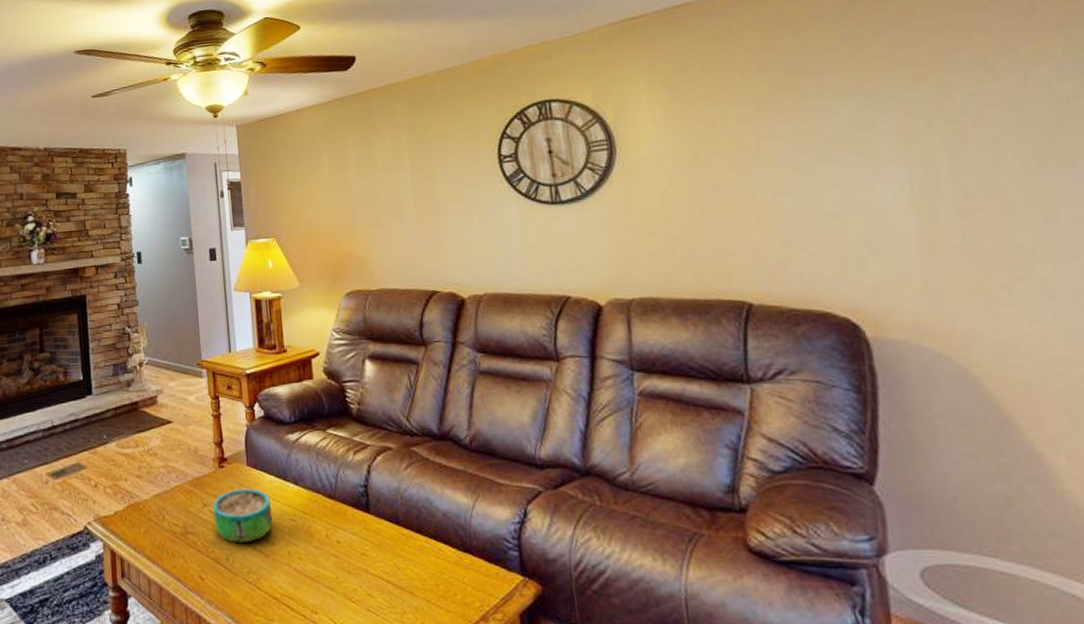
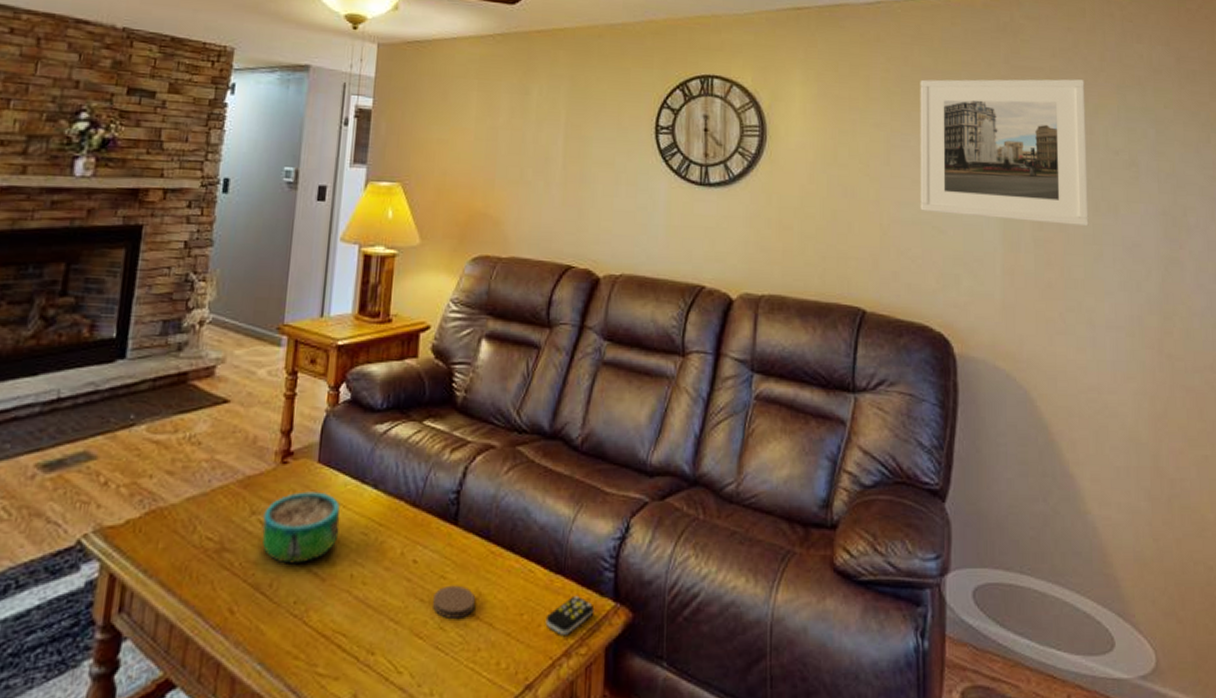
coaster: none [359,561,396,587] -> present [433,585,476,618]
remote control: none [460,570,505,603] -> present [545,595,595,635]
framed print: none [788,27,1034,198] -> present [920,79,1089,226]

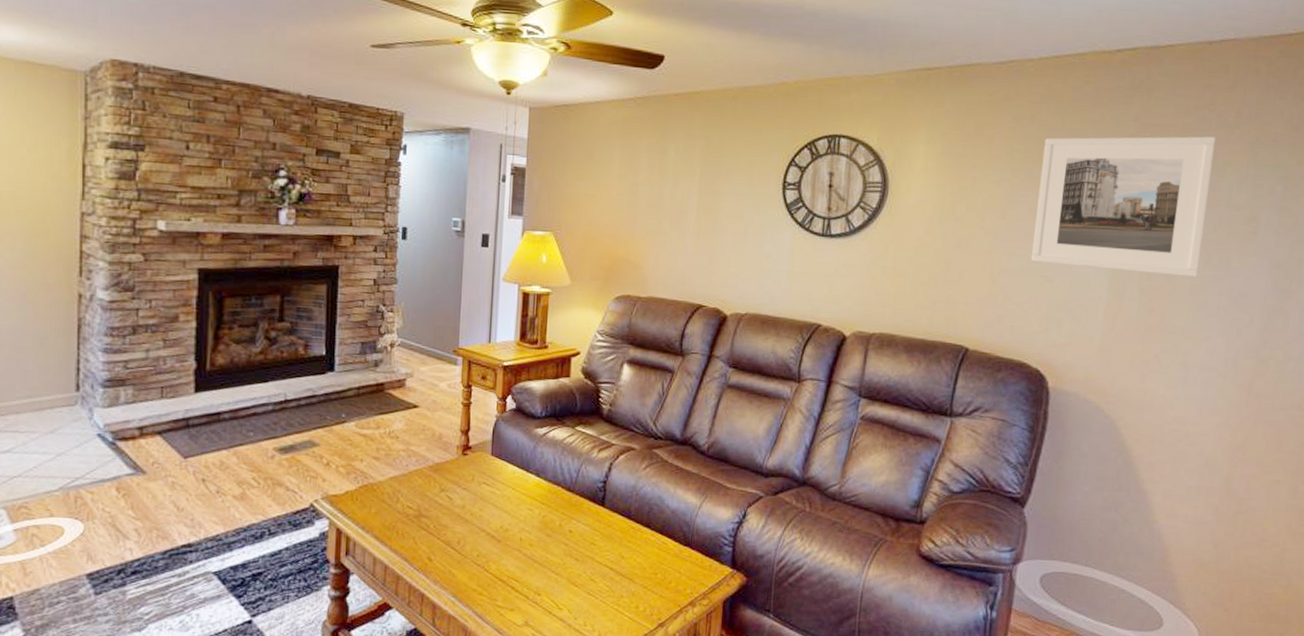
decorative bowl: present [262,491,340,564] -> none [449,476,511,529]
coaster: present [433,585,476,618] -> none [585,550,620,574]
remote control: present [545,595,595,635] -> none [675,562,715,590]

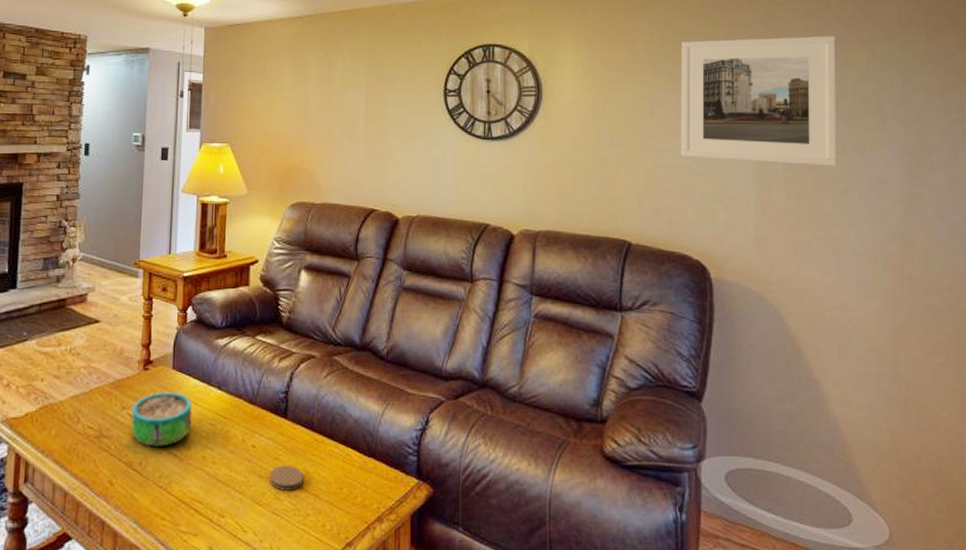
decorative bowl: none [449,476,511,529] -> present [130,392,192,448]
coaster: none [585,550,620,574] -> present [270,465,304,491]

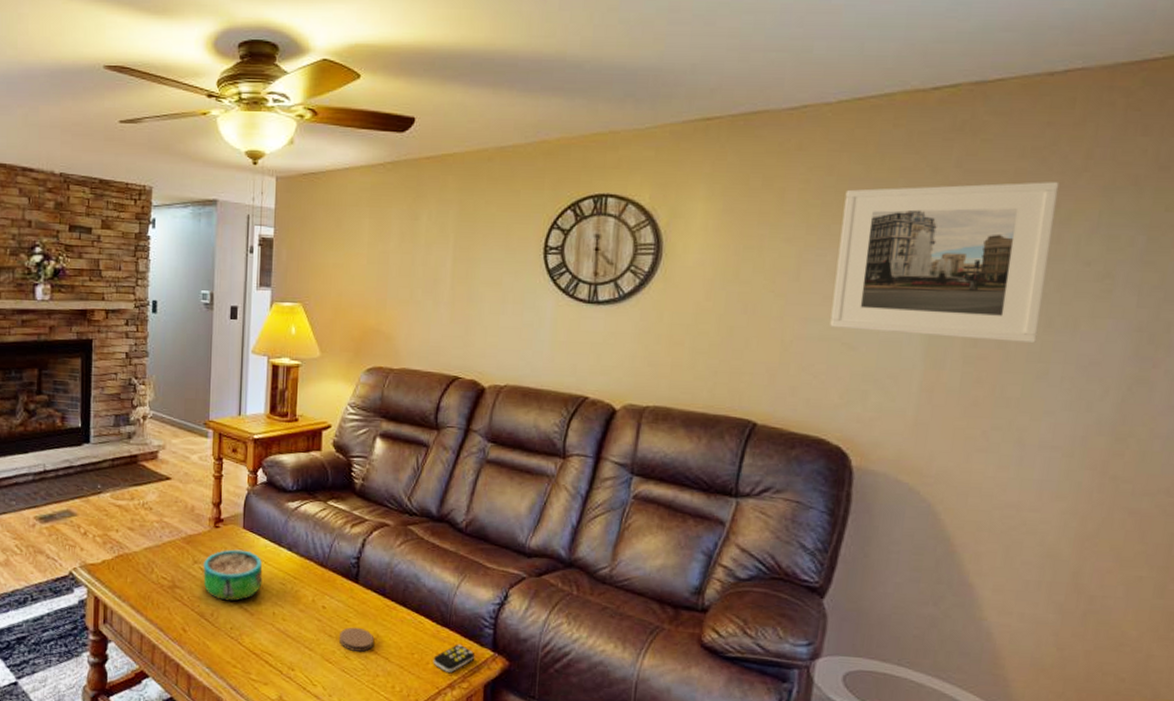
remote control: none [361,474,401,505] -> present [433,644,475,673]

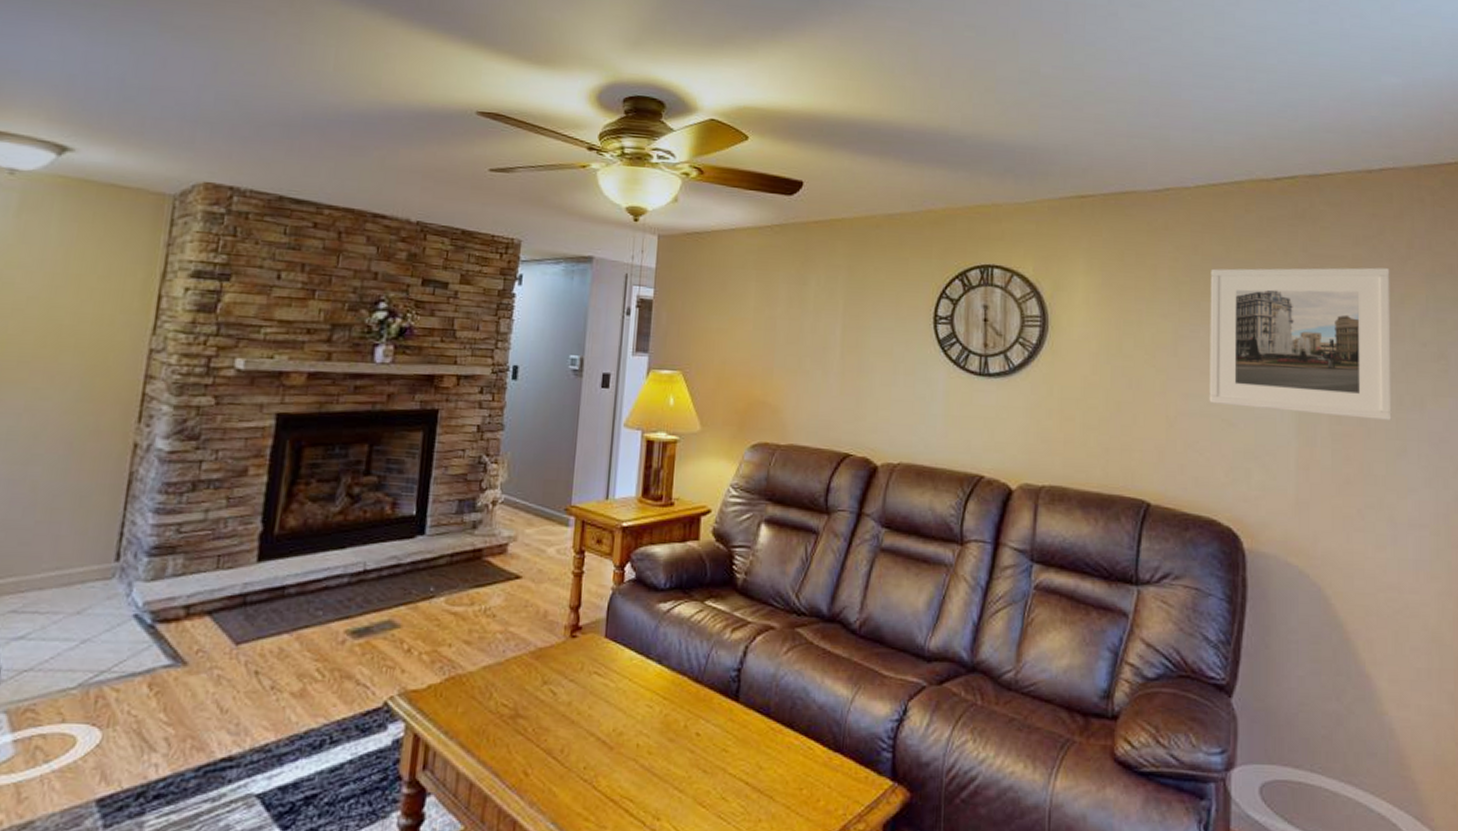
decorative bowl: present [202,549,263,602] -> none [553,664,627,732]
coaster: present [339,627,375,652] -> none [715,758,757,790]
remote control: present [433,644,475,673] -> none [824,773,873,811]

